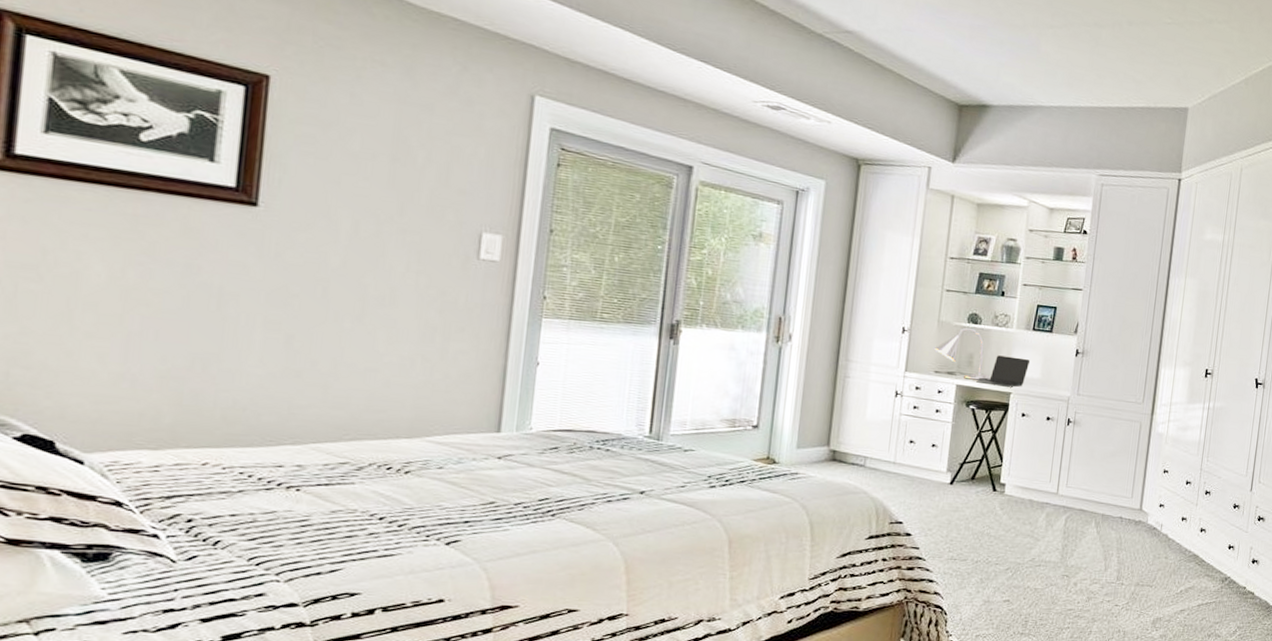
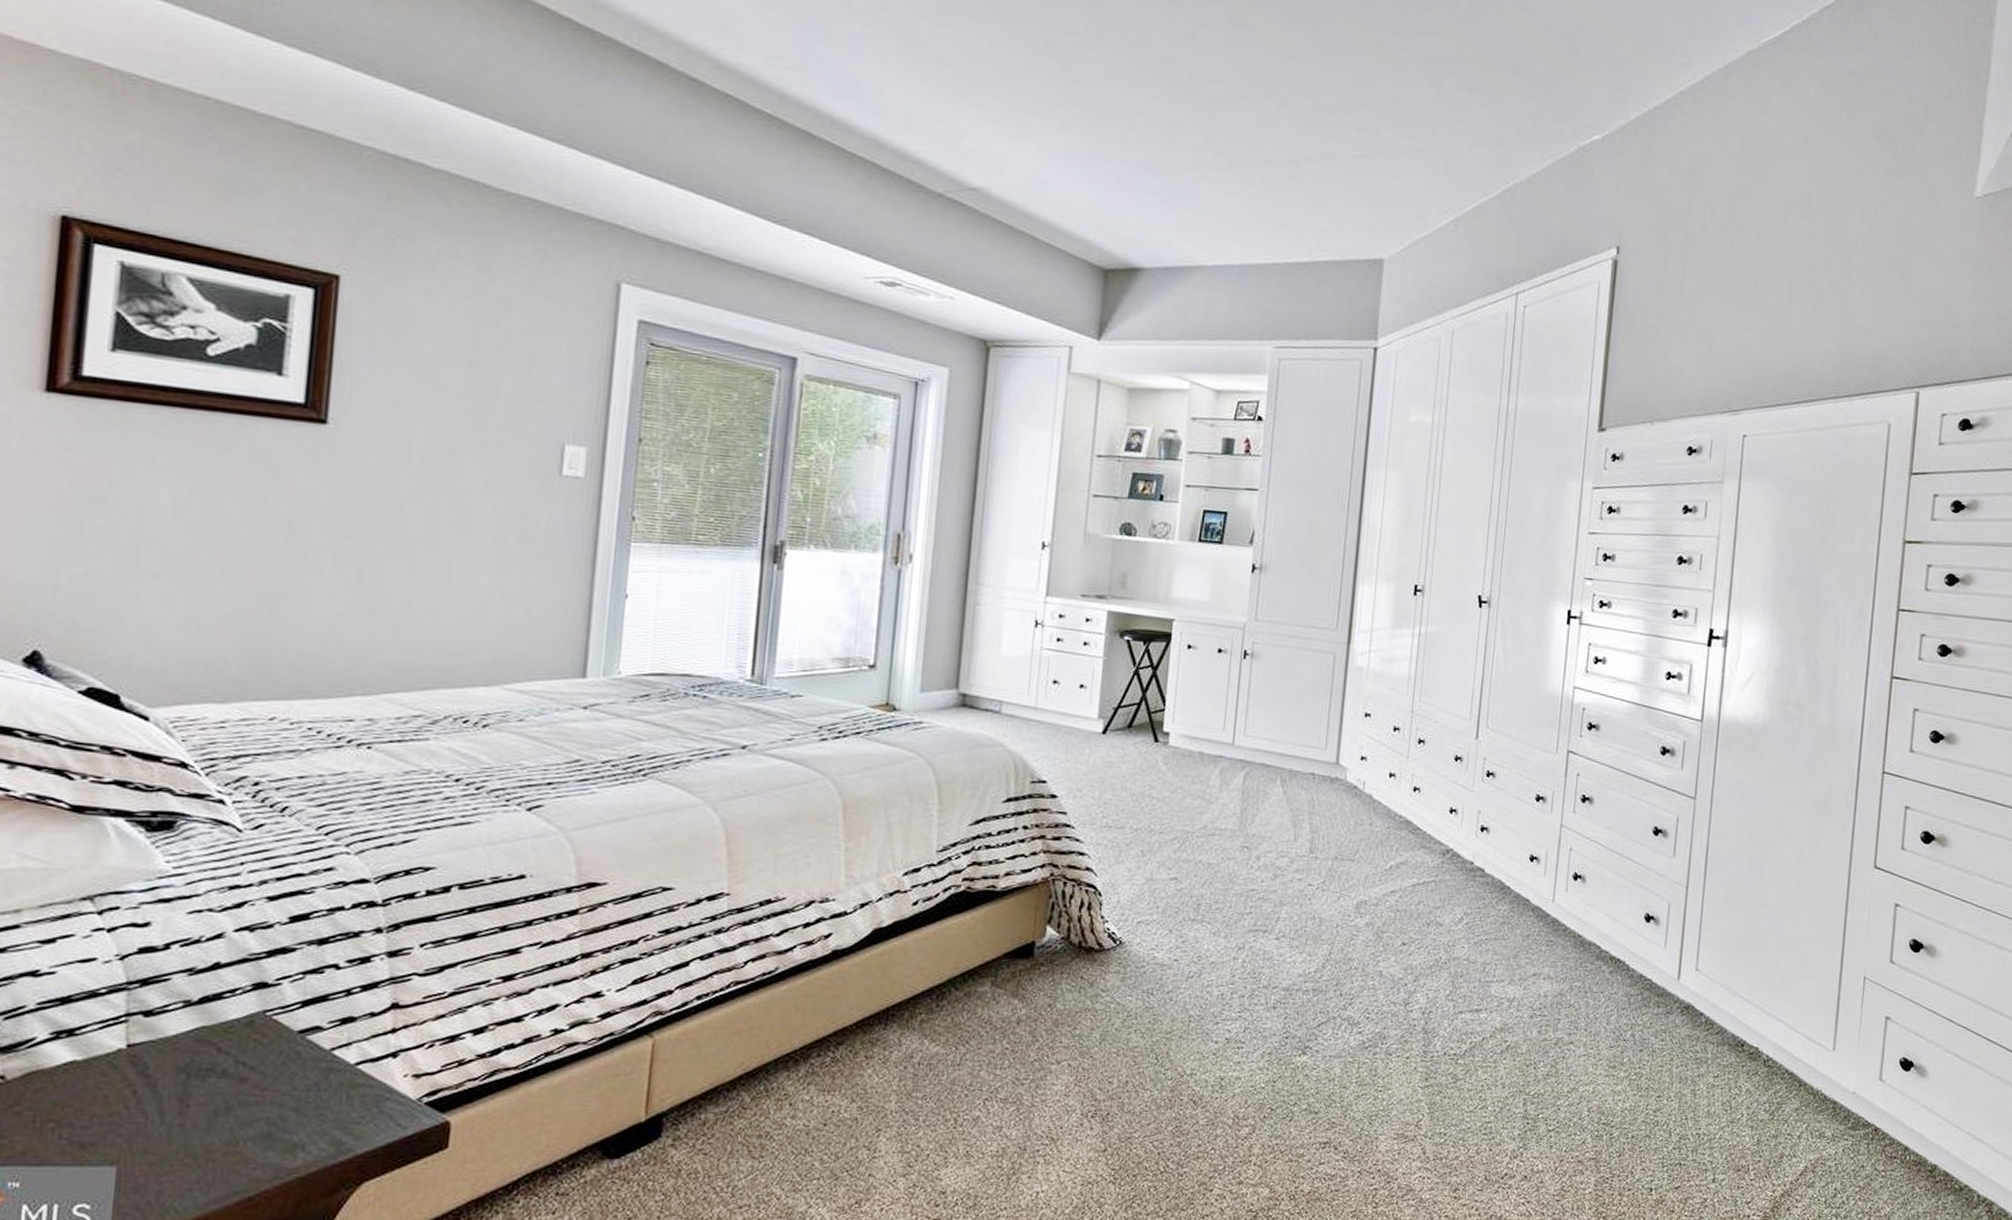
table lamp: present [934,327,991,381] -> none [1081,540,1149,606]
laptop: present [976,355,1031,388] -> none [1131,573,1197,614]

